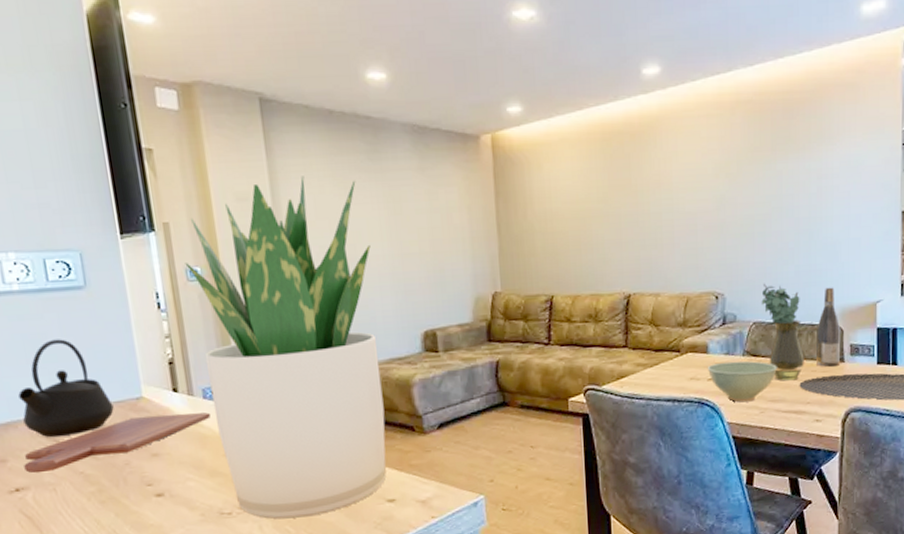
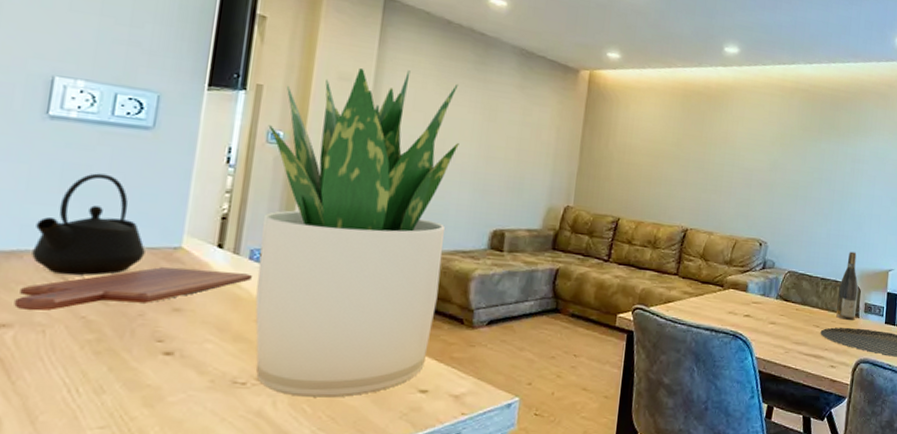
bowl: present [707,361,777,403] -> none [744,302,804,341]
vase: present [761,283,804,381] -> none [797,239,829,328]

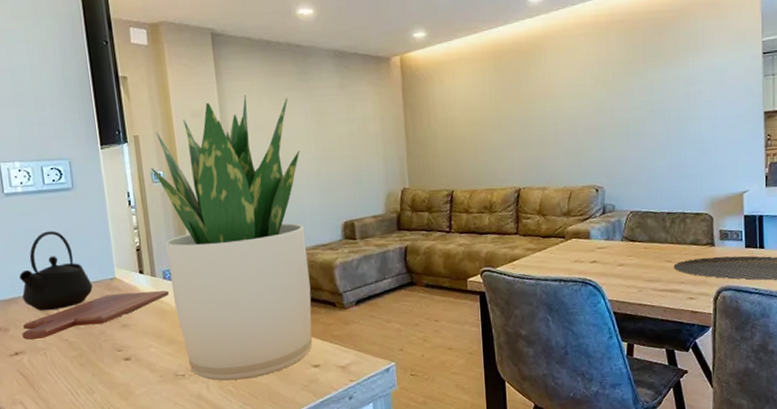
wine bottle: present [835,251,859,321] -> none [688,180,711,251]

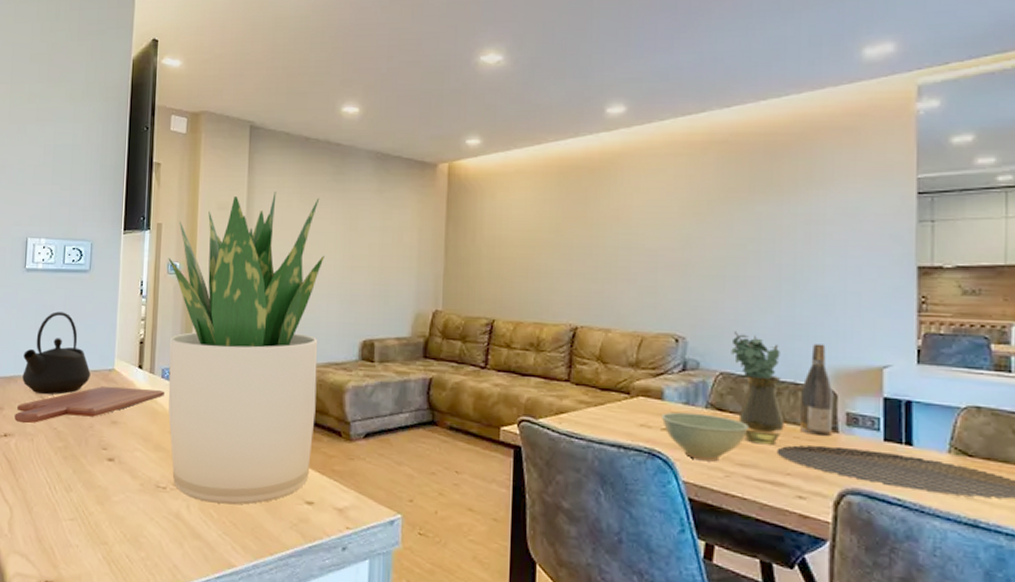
bowl: none [589,245,653,282] -> present [661,412,749,462]
vase: none [637,177,678,263] -> present [731,331,784,445]
wine bottle: none [688,180,711,251] -> present [799,343,834,437]

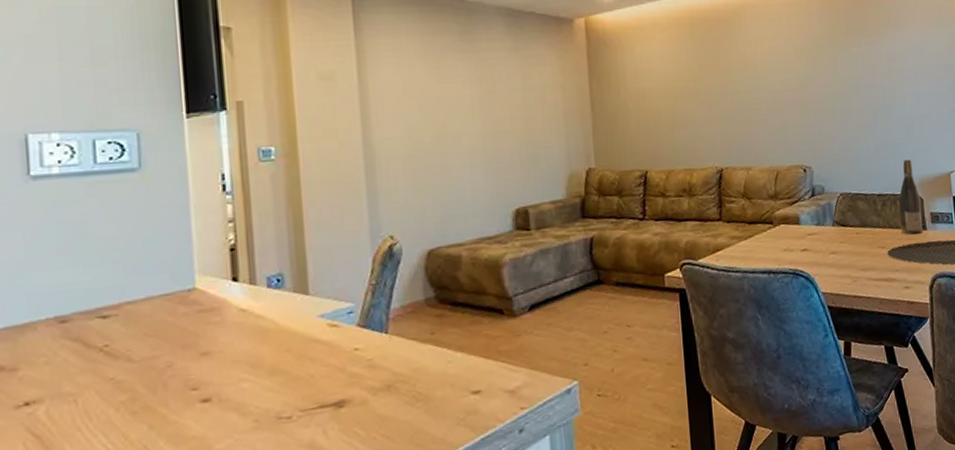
cutting board: present [14,387,164,424] -> none [39,303,274,383]
kettle: present [22,311,91,395] -> none [43,226,160,339]
planter: present [168,191,325,505] -> none [257,55,472,421]
bowl: present [661,412,749,462] -> none [799,231,866,272]
vase: present [731,331,784,445] -> none [846,156,891,250]

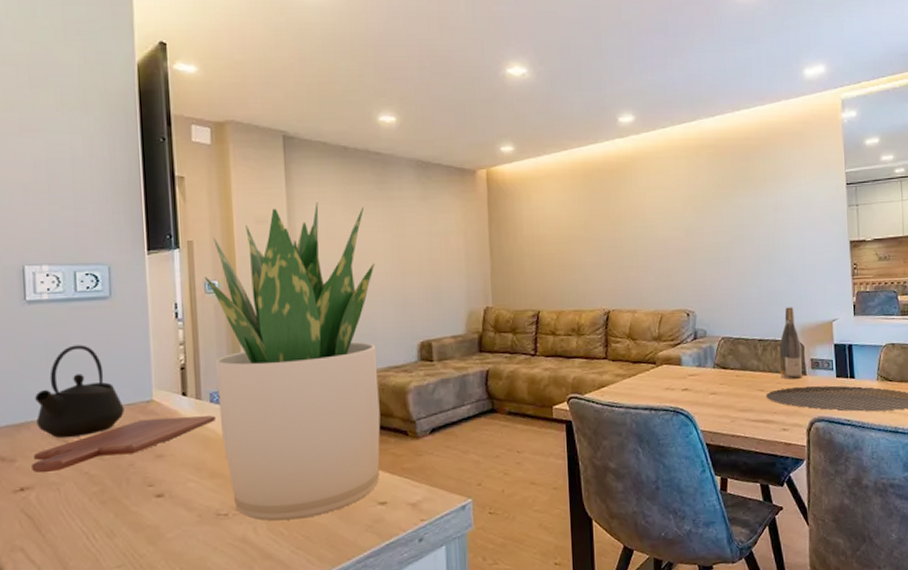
cutting board: none [39,303,274,383] -> present [31,416,215,474]
kettle: none [43,226,160,339] -> present [35,345,124,438]
planter: none [257,55,472,421] -> present [204,202,381,521]

